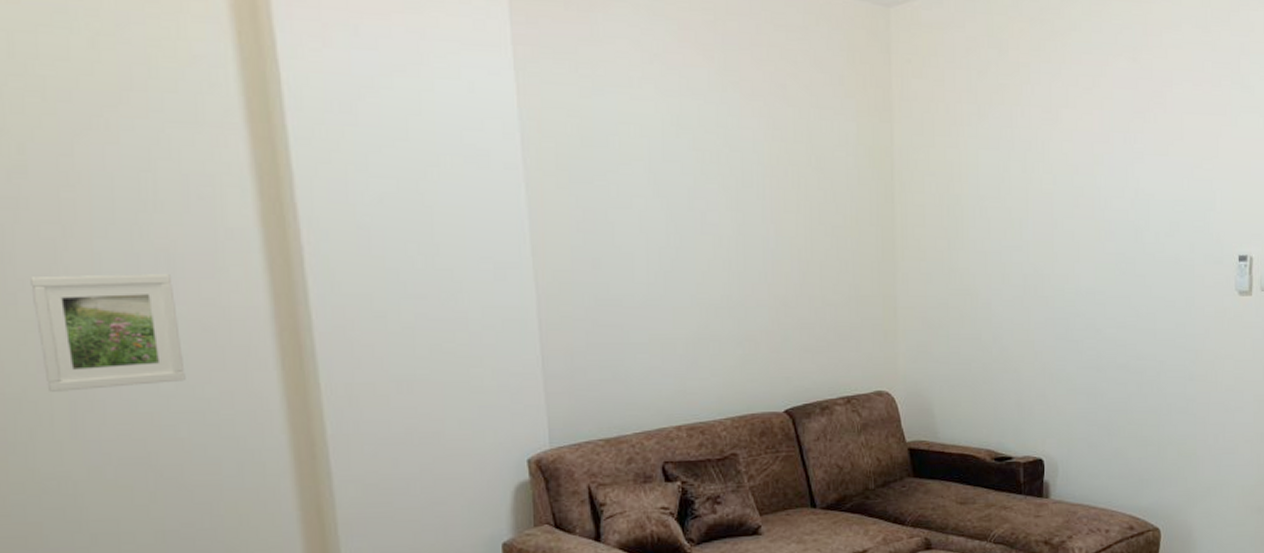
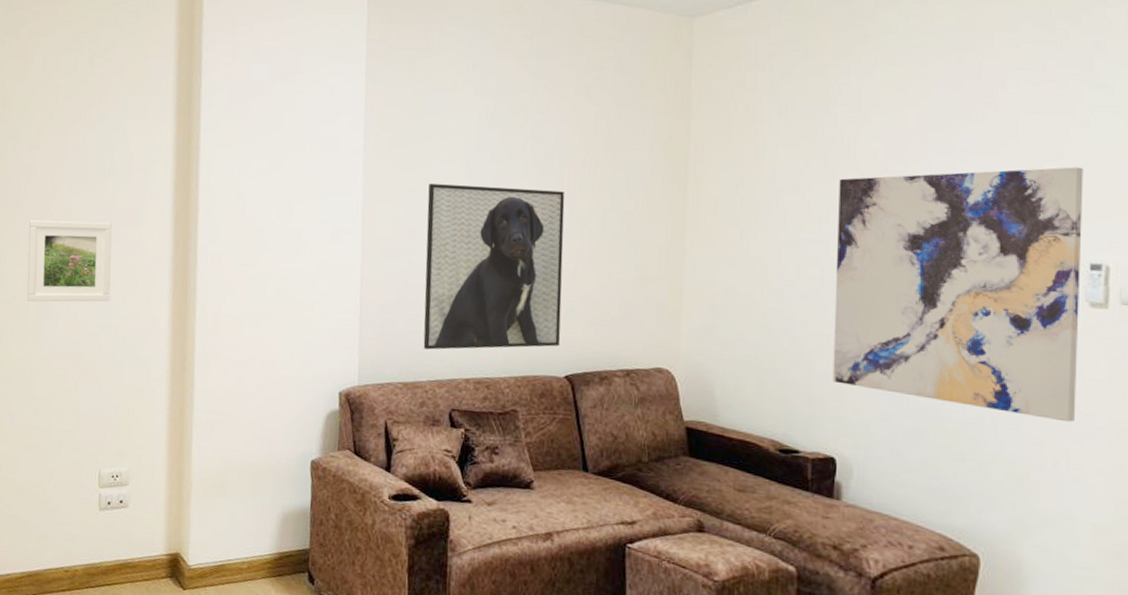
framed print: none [611,203,777,398] -> present [423,184,565,350]
wall art: none [1036,165,1233,401] -> present [832,167,1083,423]

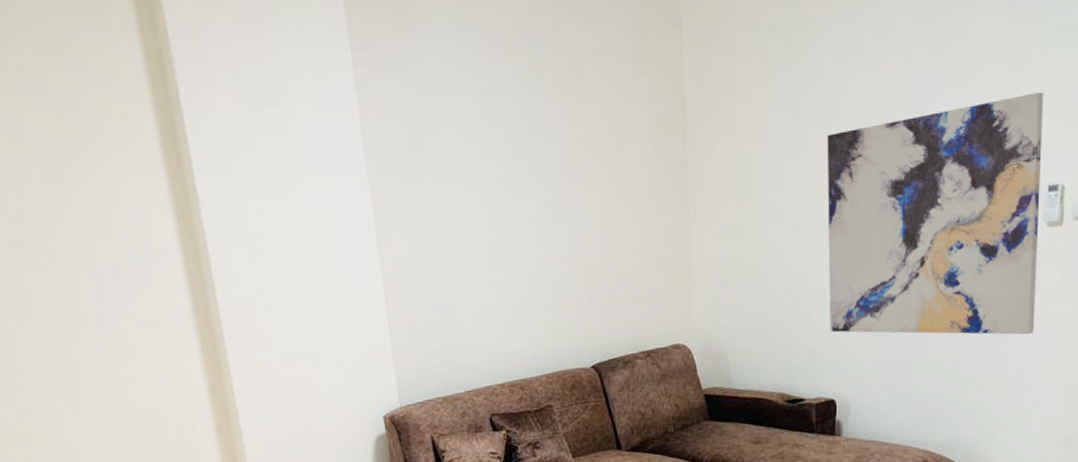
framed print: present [27,220,112,302] -> none [35,285,139,379]
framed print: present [423,184,565,350] -> none [438,185,584,362]

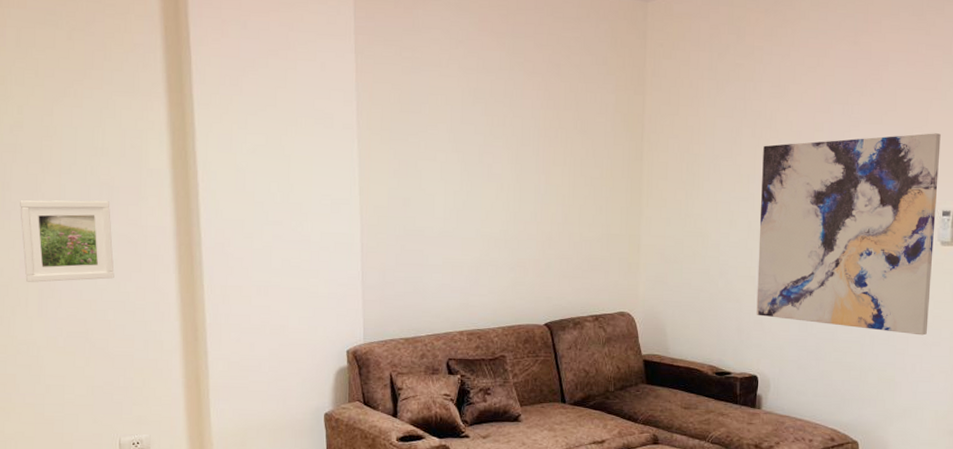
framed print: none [35,285,139,379] -> present [20,200,114,282]

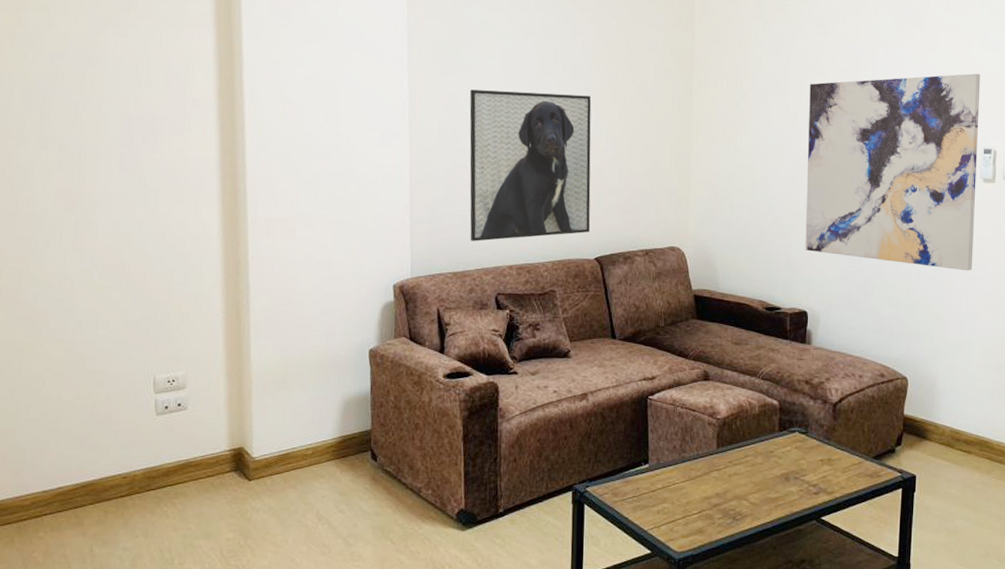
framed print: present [20,200,114,282] -> none [58,129,155,214]
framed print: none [419,156,541,308] -> present [469,89,592,242]

